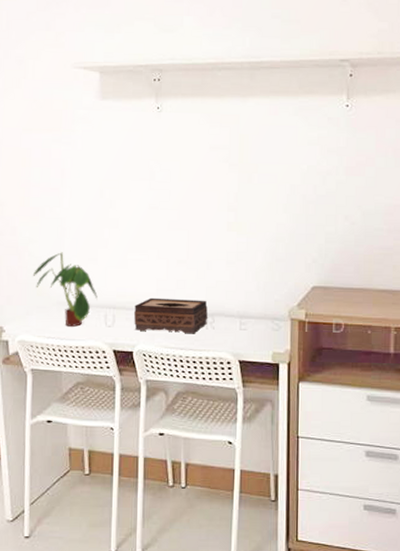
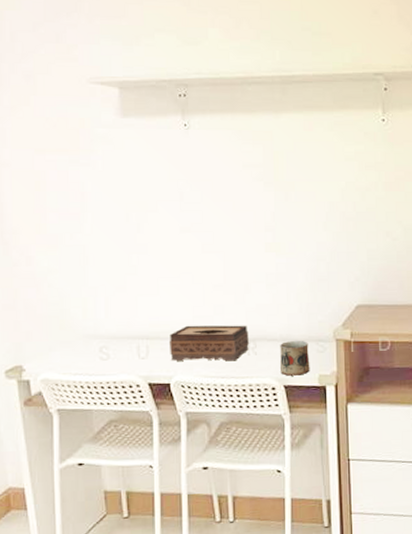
plant: present [32,252,98,327] -> none [54,281,128,361]
mug: none [236,317,265,352] -> present [280,340,310,376]

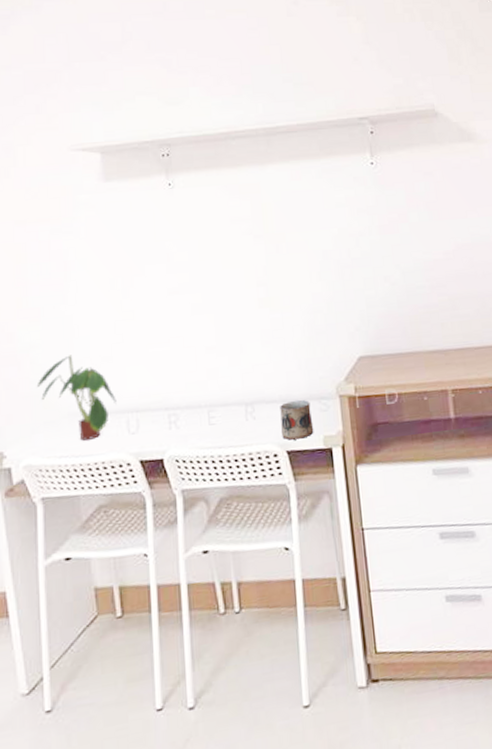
plant: none [54,281,128,361] -> present [36,355,117,441]
tissue box: present [168,325,249,362] -> none [160,387,247,434]

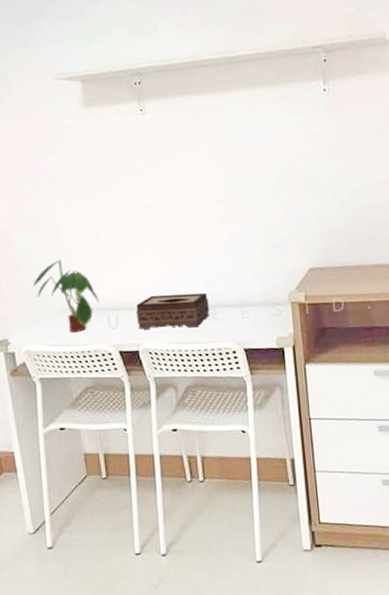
tissue box: none [160,387,247,434] -> present [135,292,209,330]
mug: present [280,399,314,440] -> none [238,304,268,340]

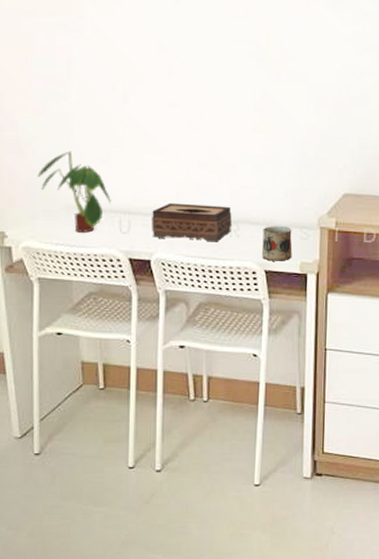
mug: none [238,304,268,340] -> present [262,225,293,261]

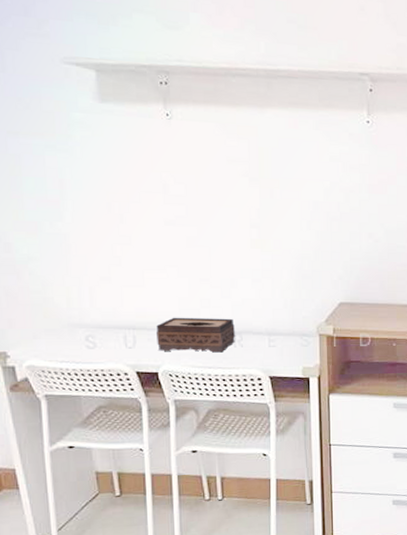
plant: present [37,151,111,233] -> none [36,271,114,349]
mug: present [262,225,293,261] -> none [265,334,295,368]

